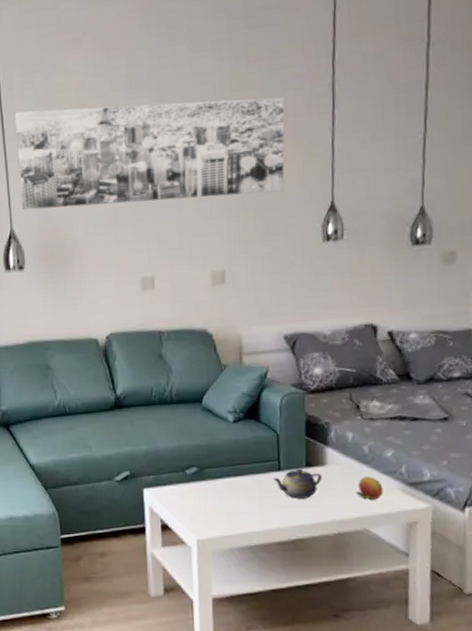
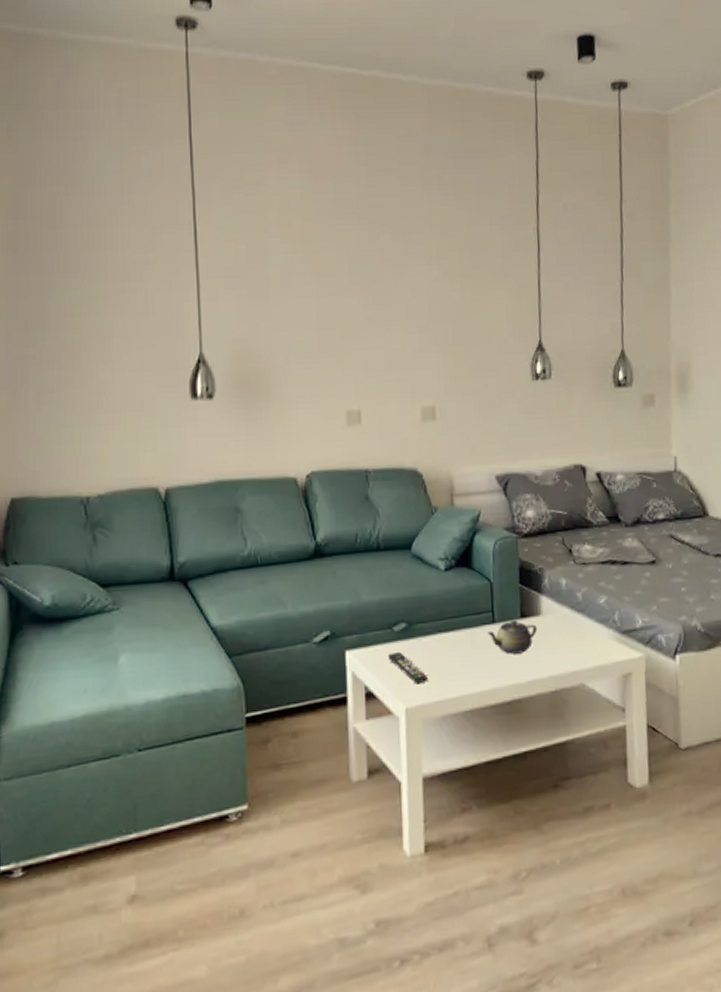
wall art: present [15,97,285,210] -> none [211,227,494,333]
remote control: none [181,492,217,520] -> present [388,652,428,685]
fruit: present [356,477,383,500] -> none [571,626,598,652]

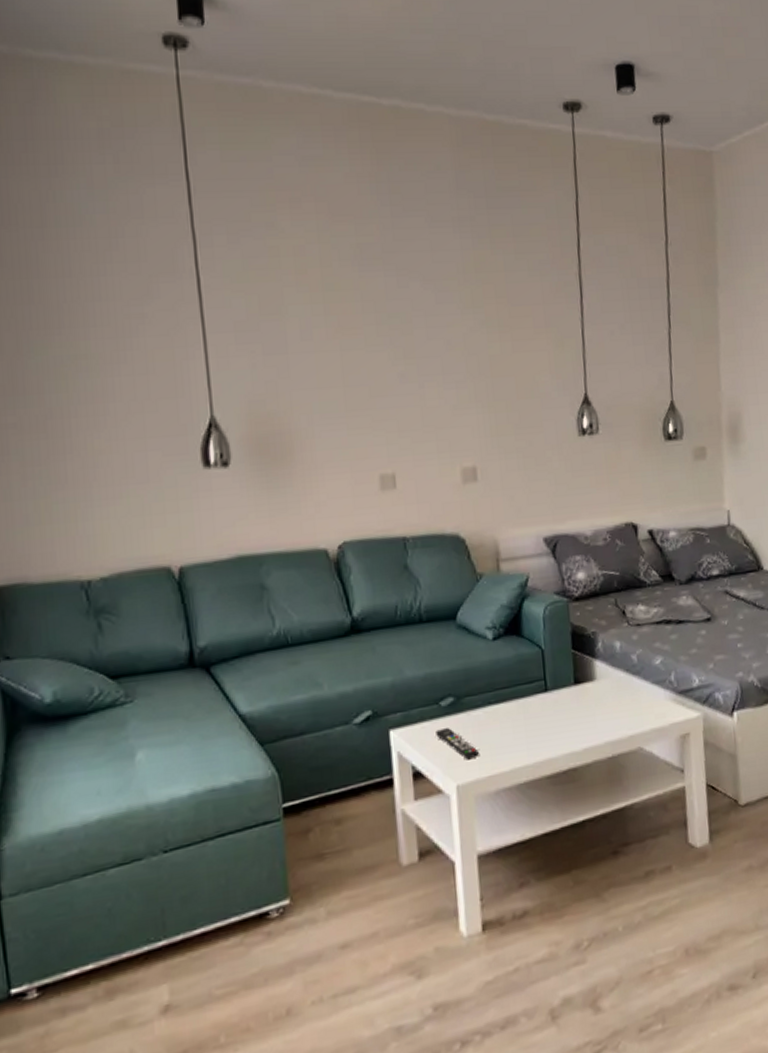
teapot: present [487,619,538,654] -> none [540,686,592,722]

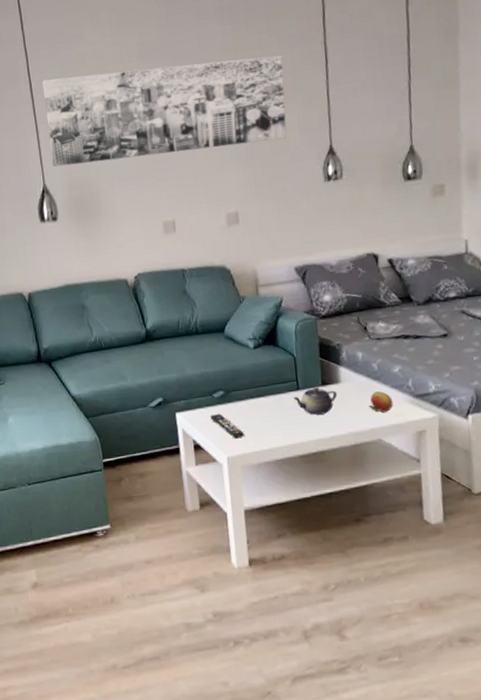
wall art: none [216,275,536,393] -> present [42,55,287,167]
teapot: none [540,686,592,722] -> present [293,387,338,415]
fruit: none [627,688,655,715] -> present [369,391,394,413]

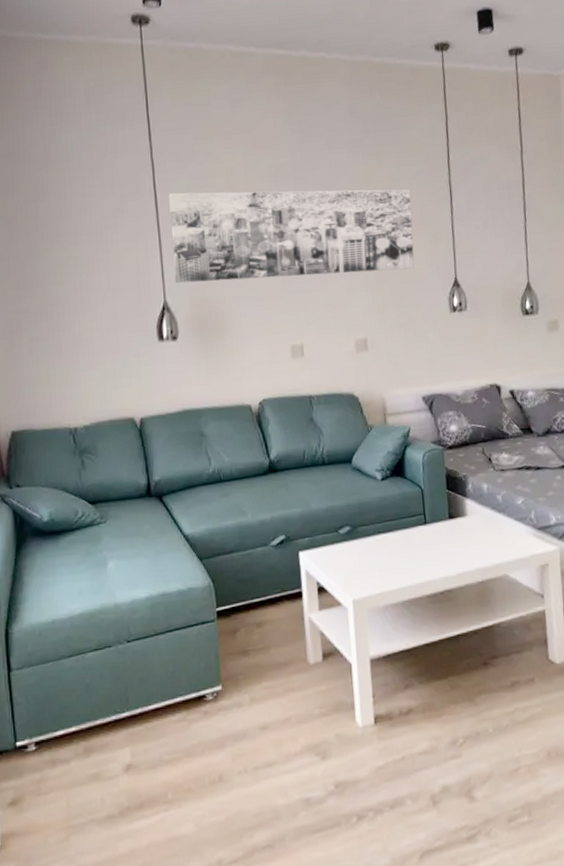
remote control: present [210,414,244,439] -> none [336,552,371,579]
teapot: present [293,387,338,415] -> none [421,520,464,551]
fruit: present [369,391,394,413] -> none [494,524,518,547]

